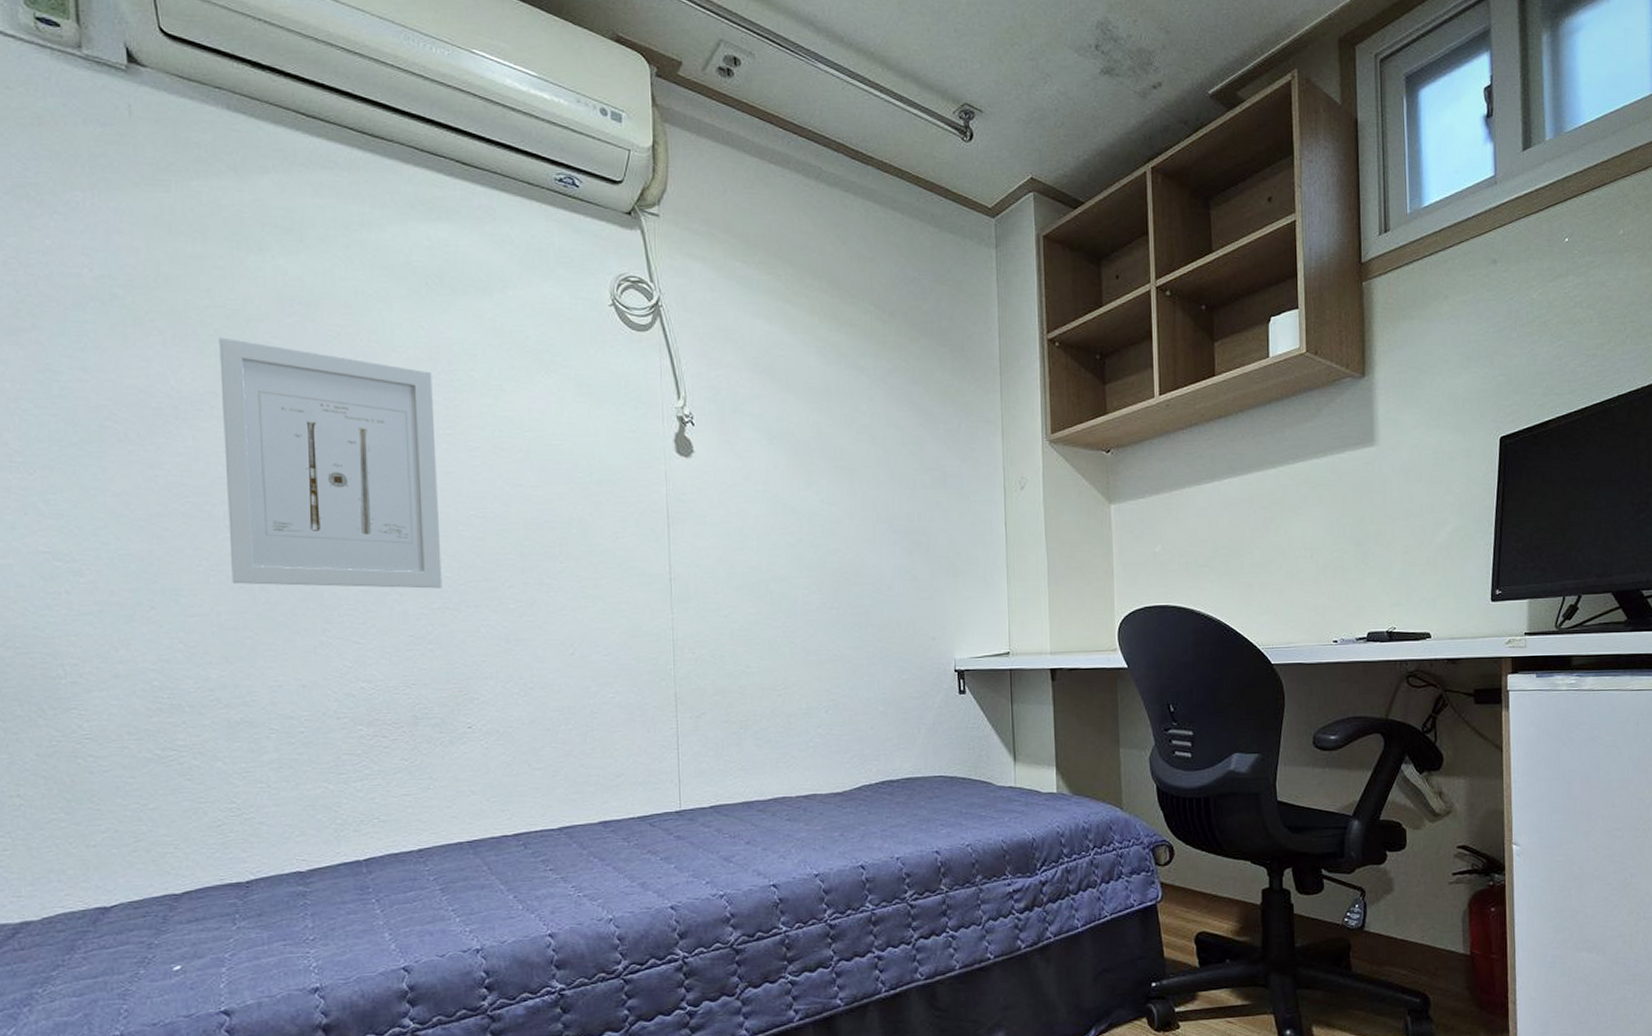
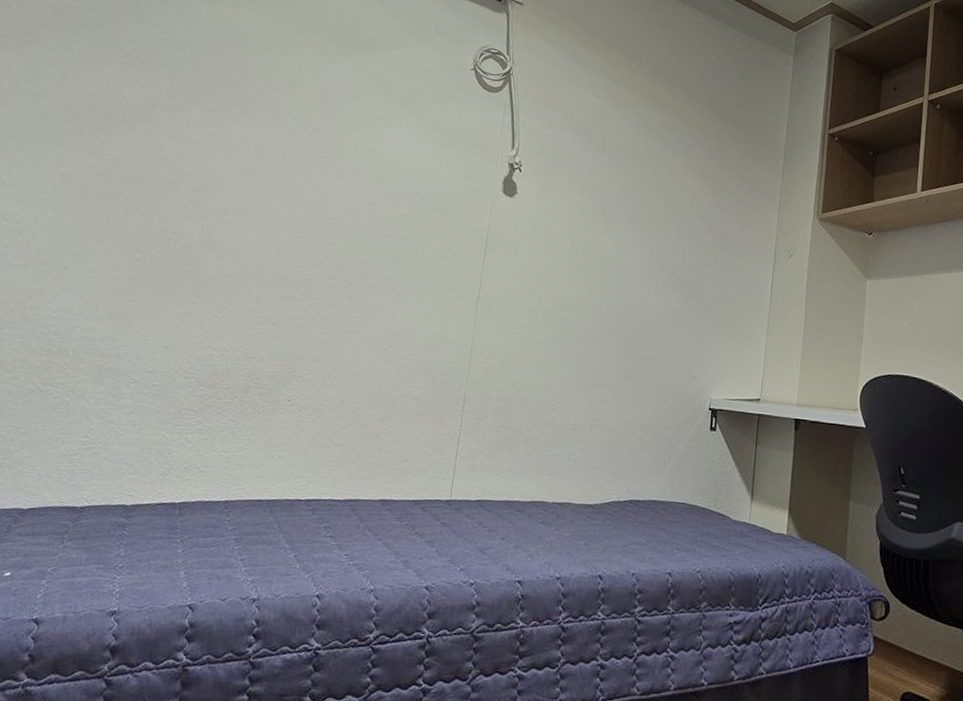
wall art: present [219,337,442,589] -> none [131,63,322,281]

